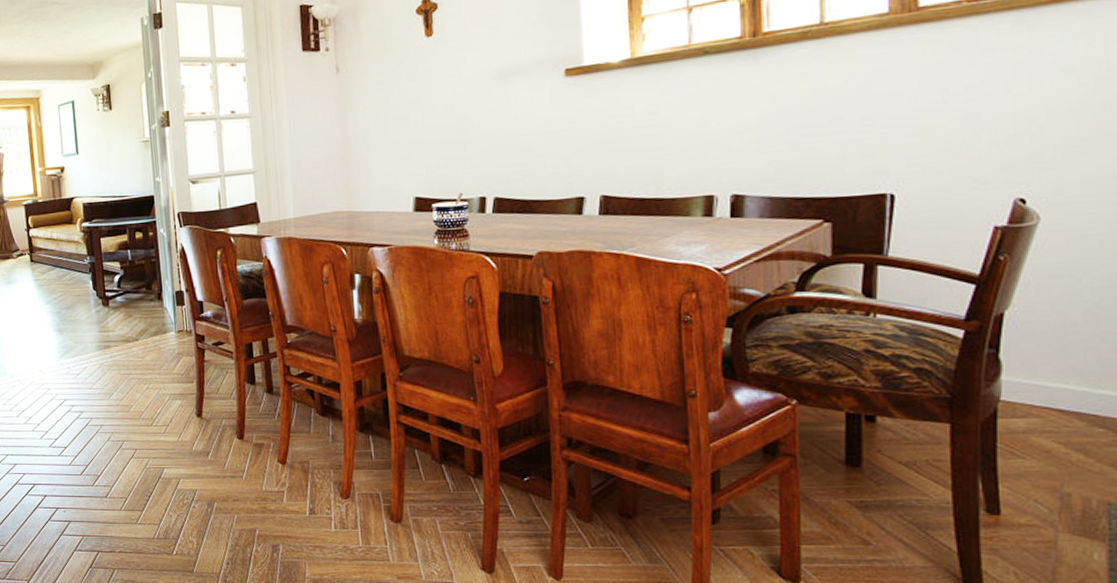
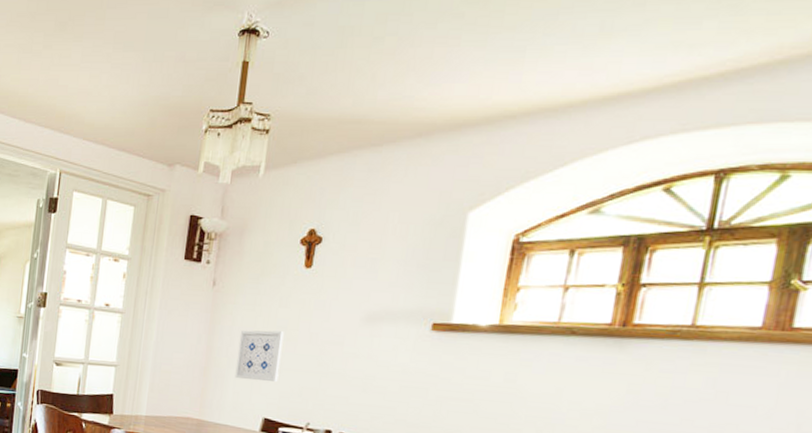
wall art: none [373,105,422,163] -> present [235,330,284,383]

